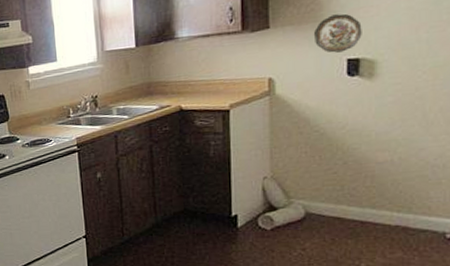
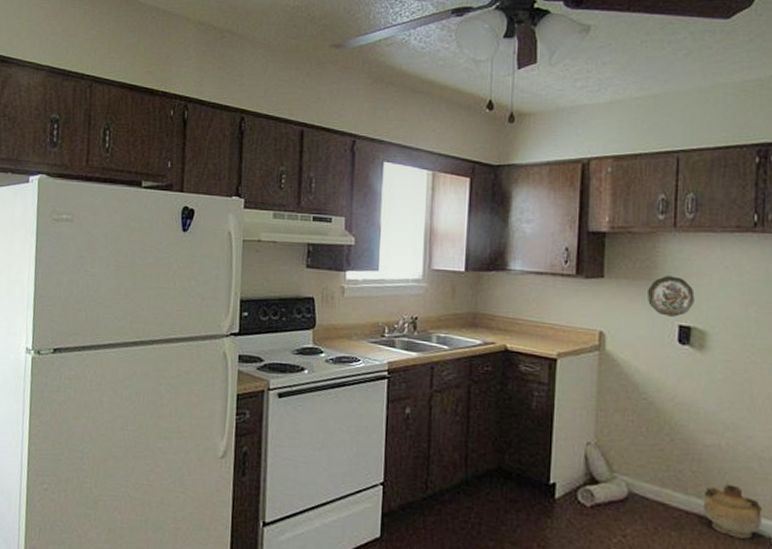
ceramic jug: none [377,193,435,237] -> present [703,484,762,539]

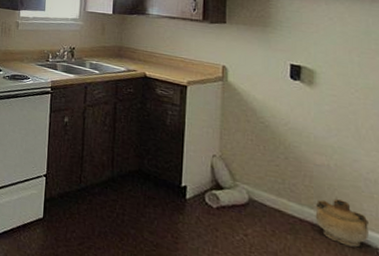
decorative plate: present [646,276,695,317] -> none [262,24,304,57]

